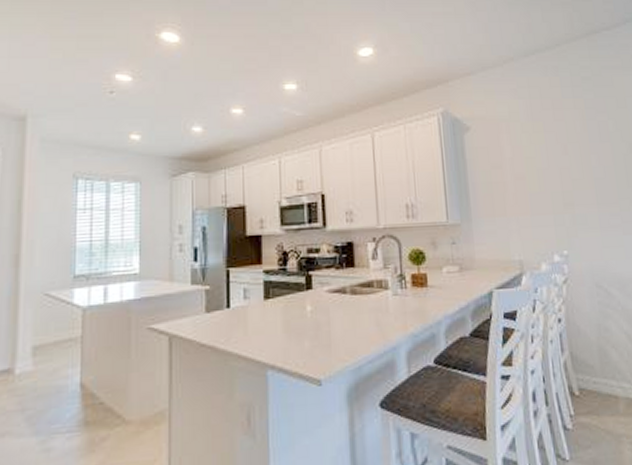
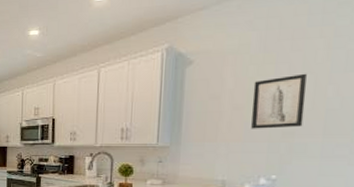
wall art: none [529,142,579,201] -> present [251,73,307,129]

